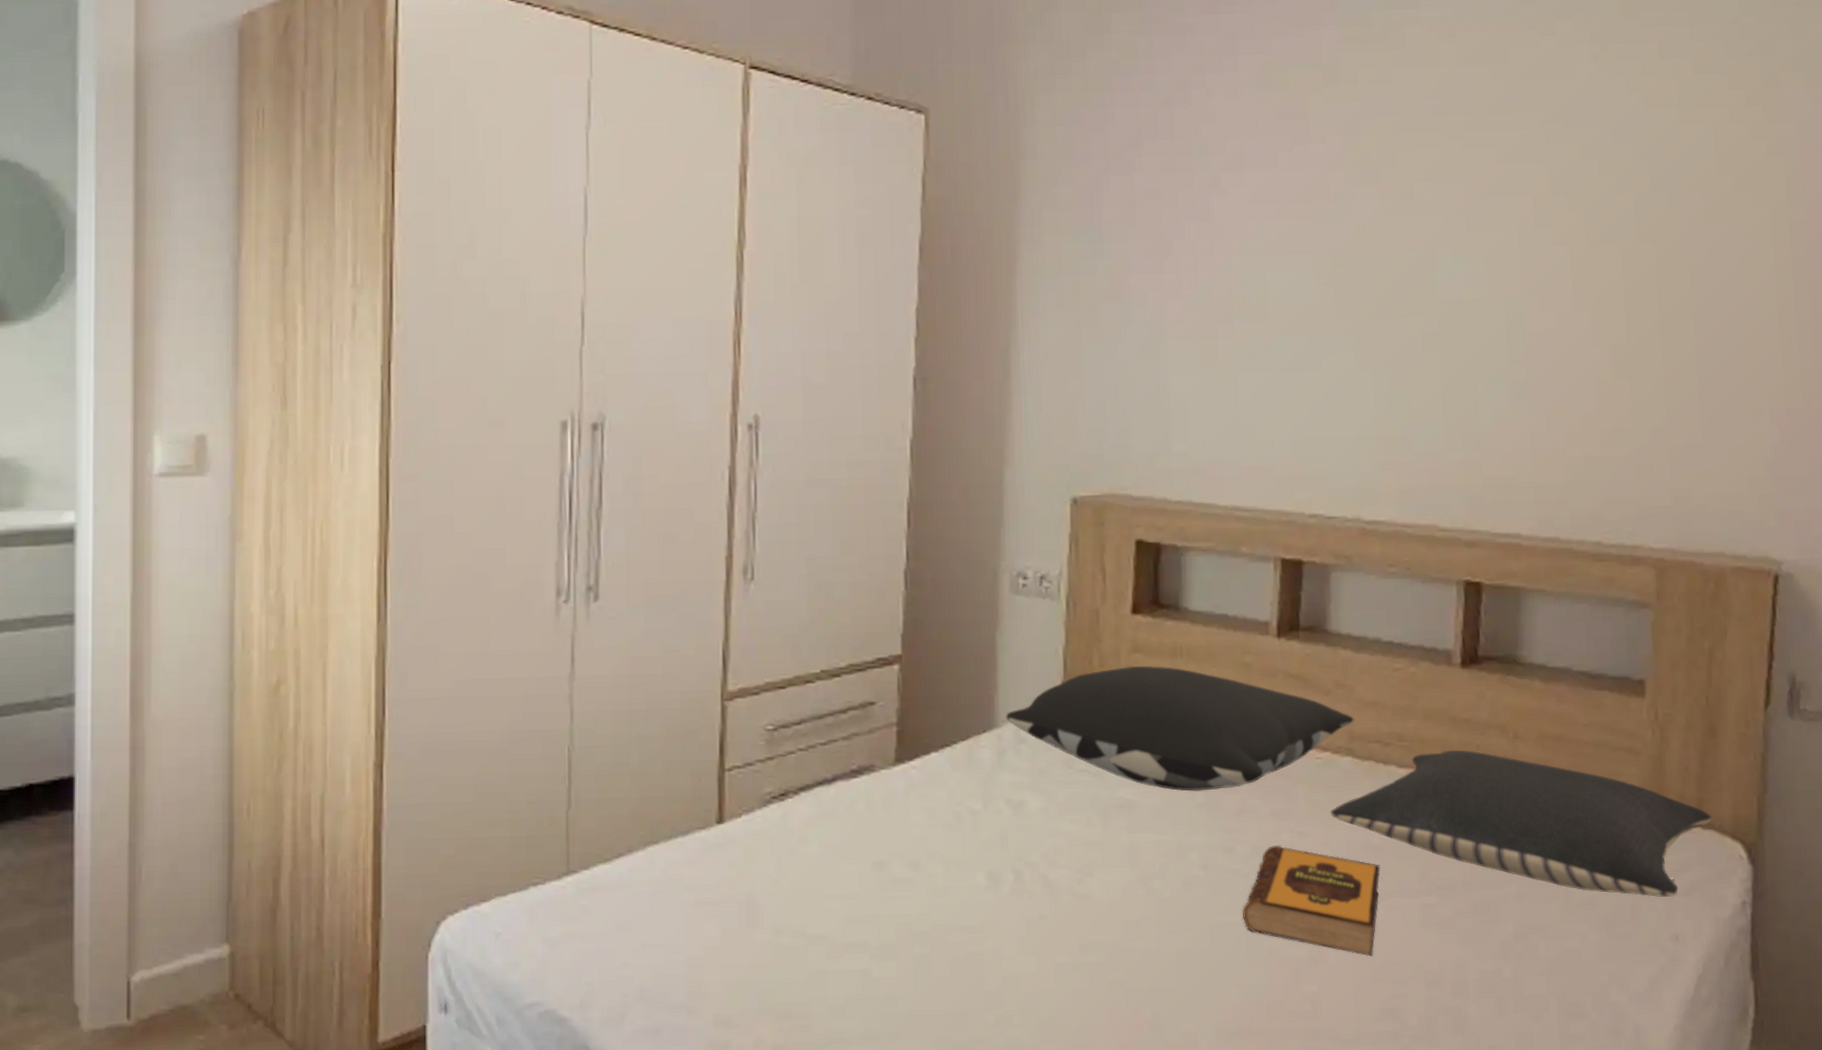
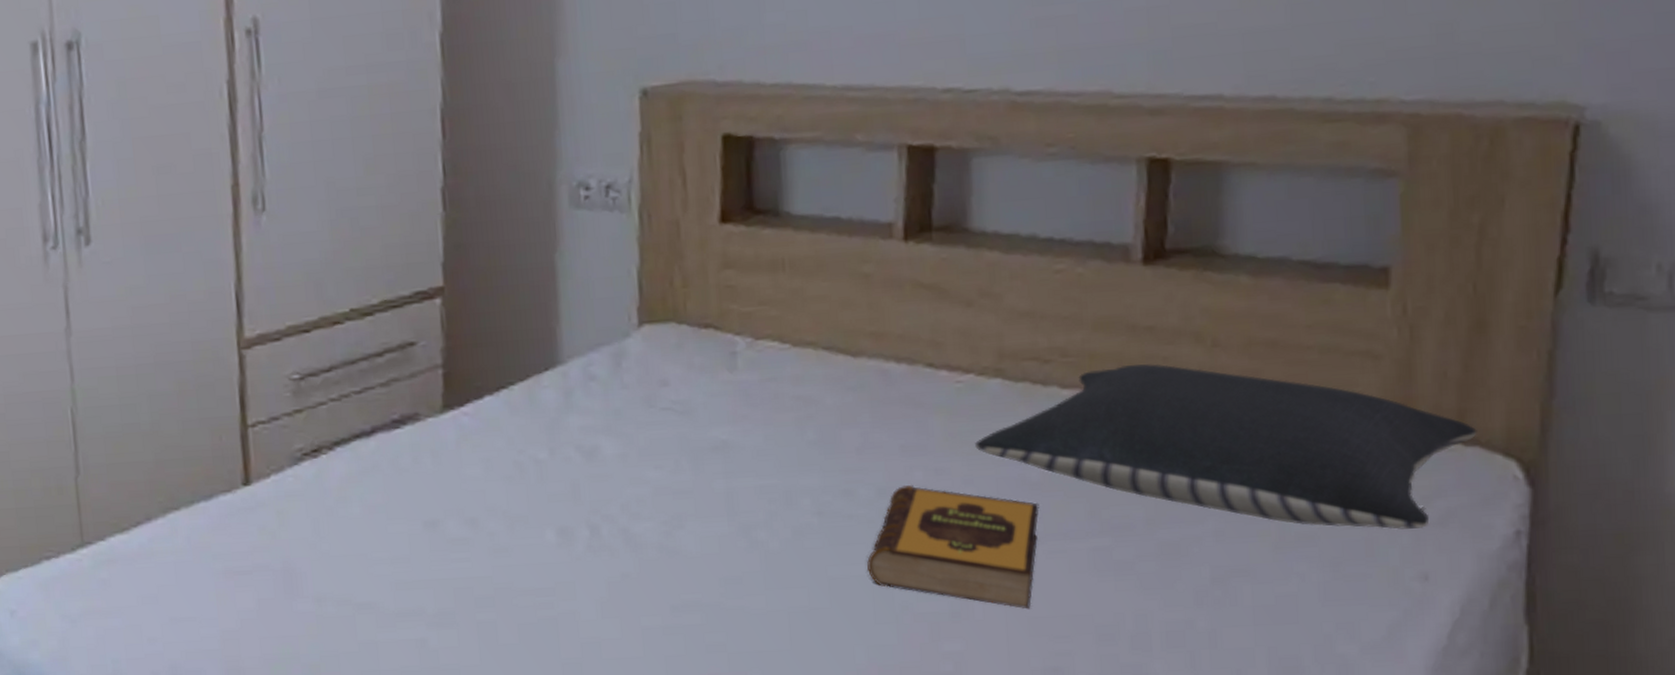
pillow: present [1006,665,1354,792] -> none [571,282,1004,428]

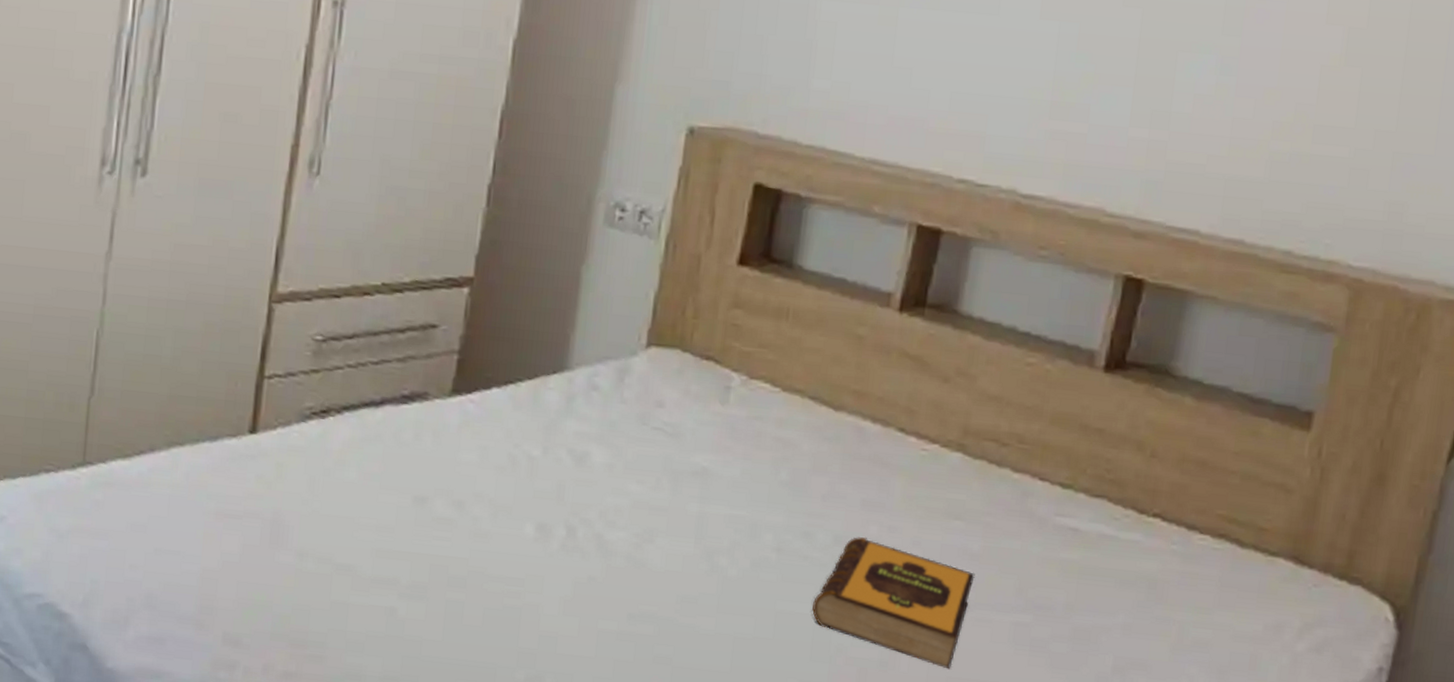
pillow: present [975,363,1477,529] -> none [928,460,1362,652]

